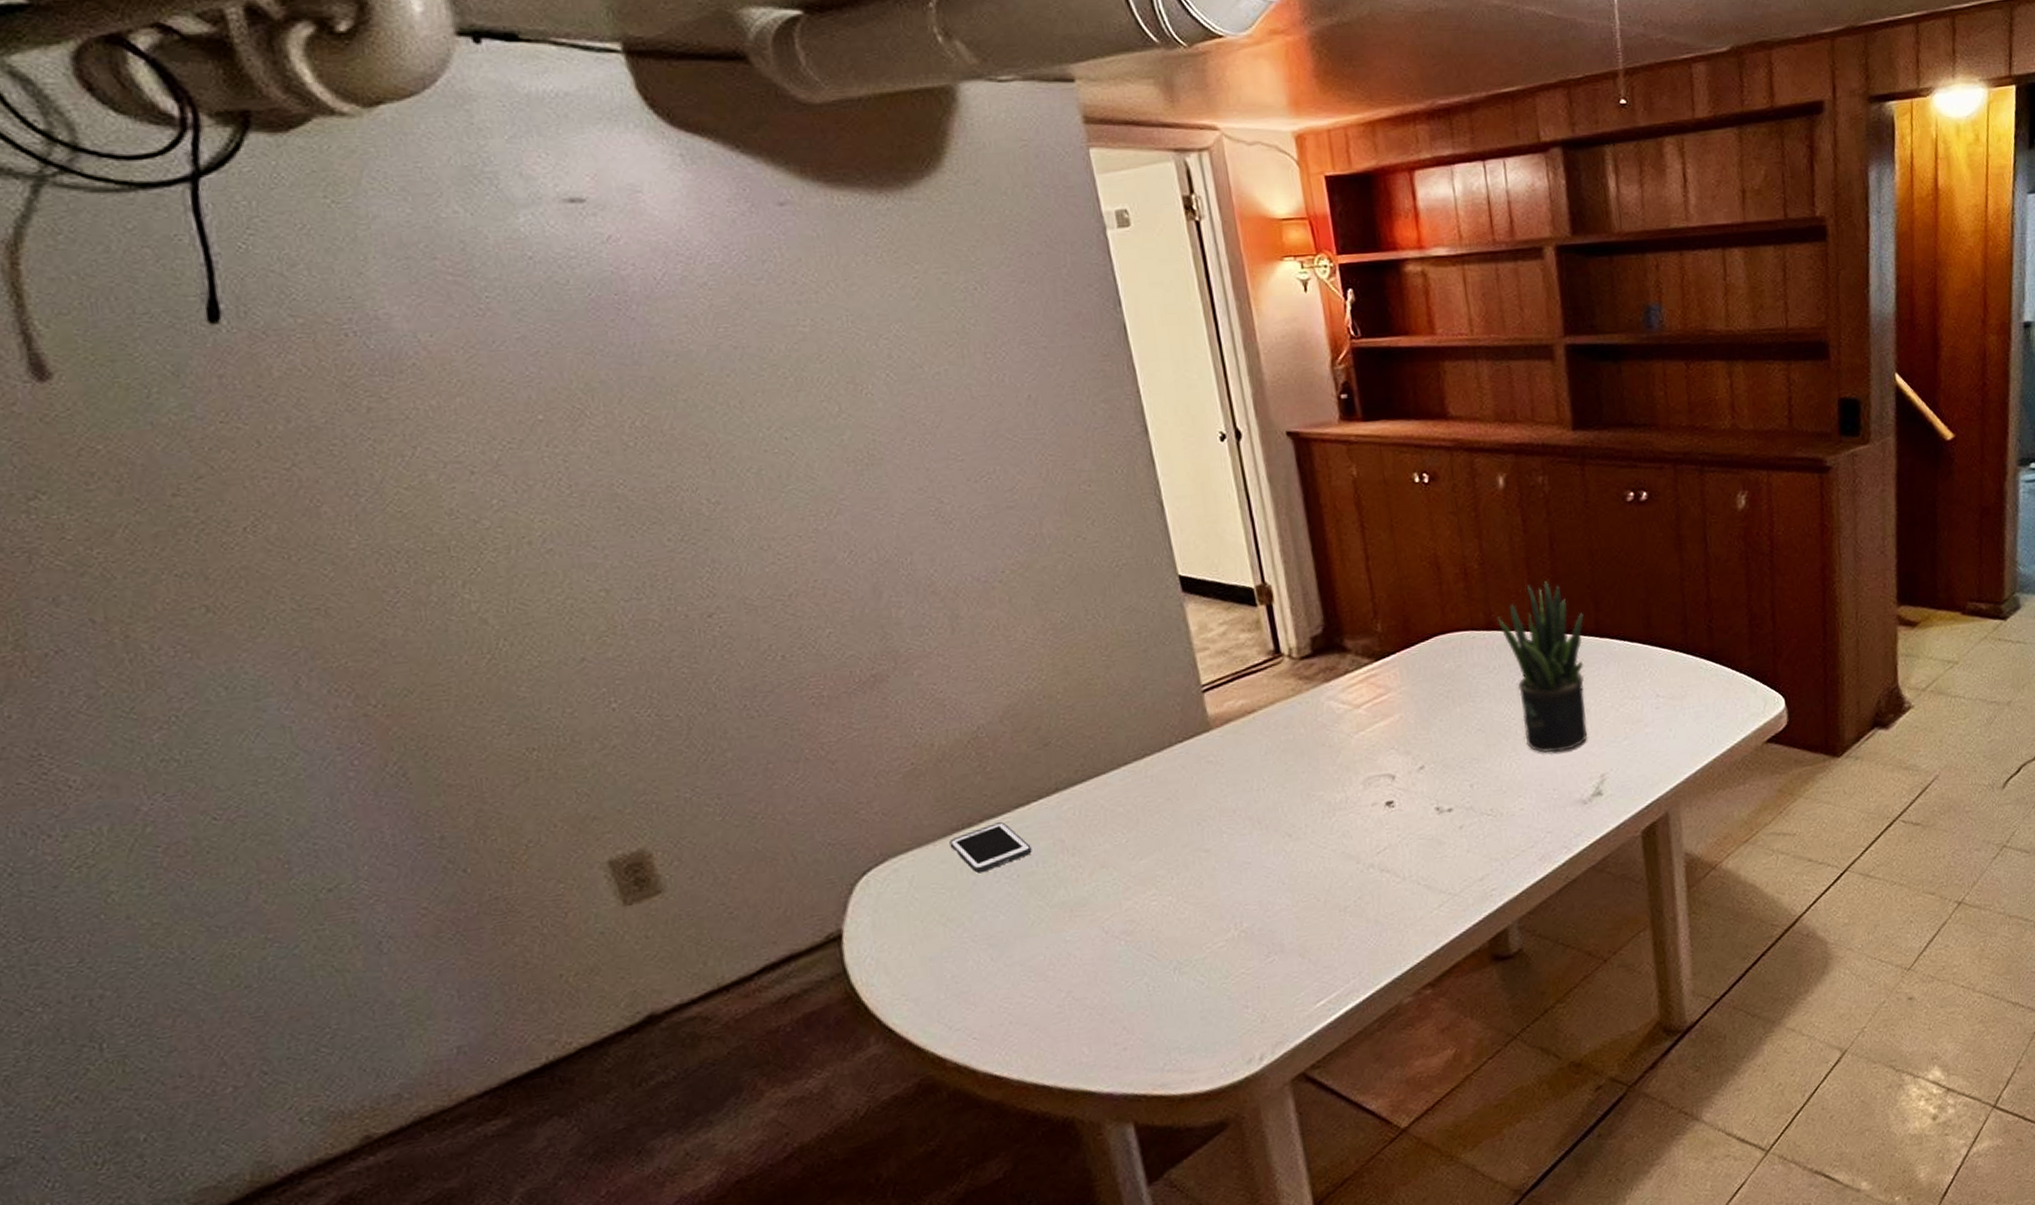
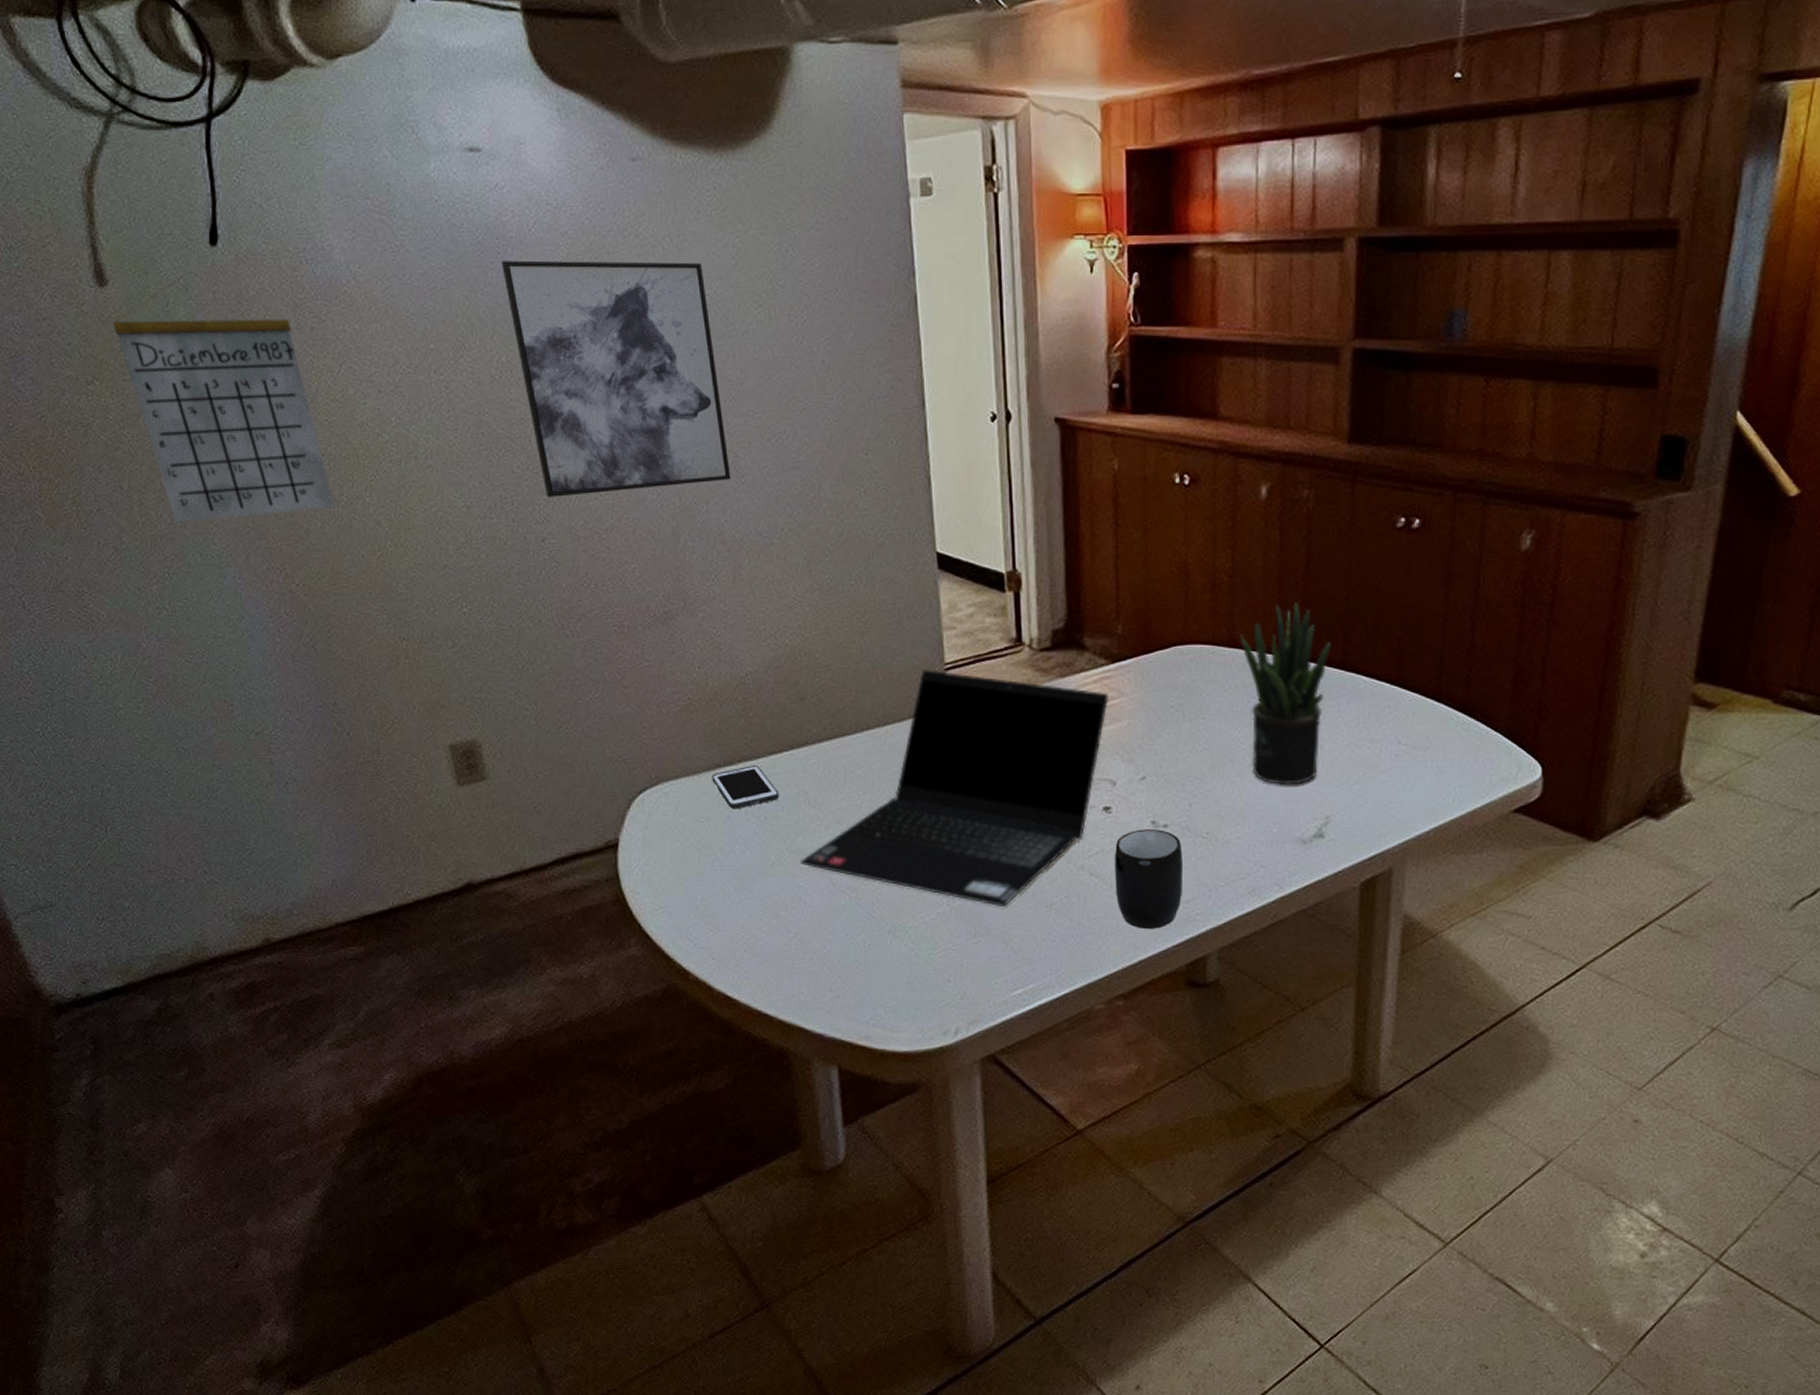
calendar: none [62,355,421,654] -> present [112,271,335,523]
wall art: none [623,306,937,570] -> present [501,260,731,498]
laptop computer: none [1064,690,1377,921] -> present [800,669,1108,906]
mug: none [1402,814,1476,915] -> present [1115,829,1182,929]

